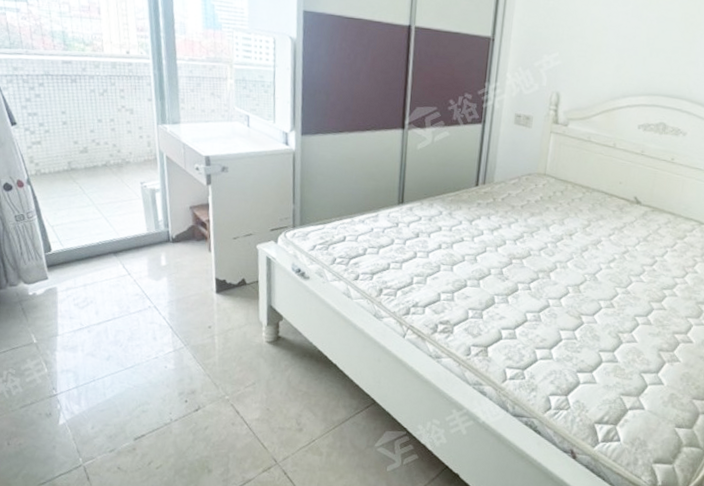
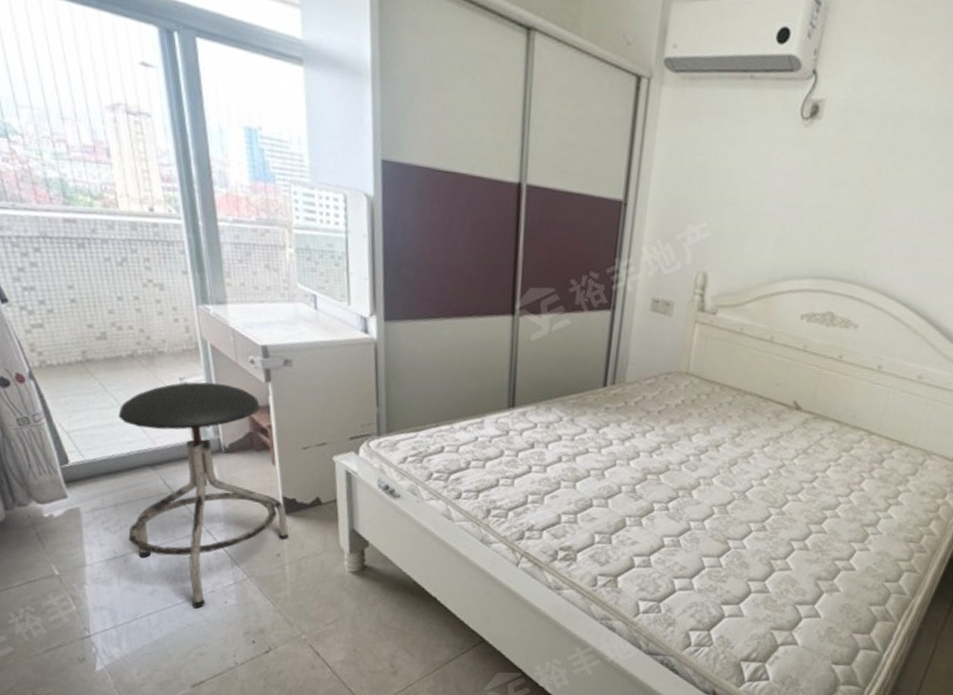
stool: none [92,185,219,372] -> present [118,382,289,609]

